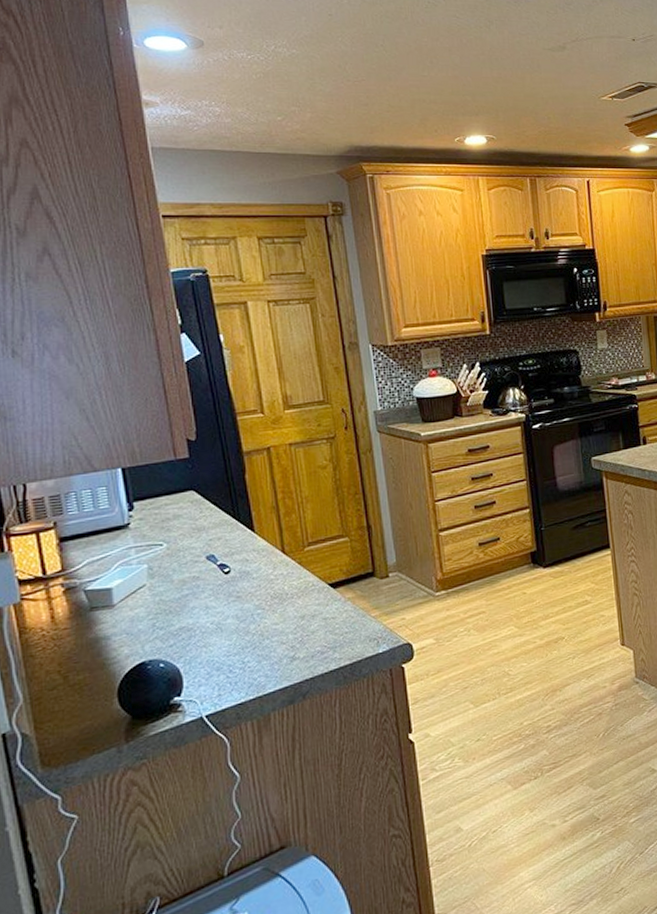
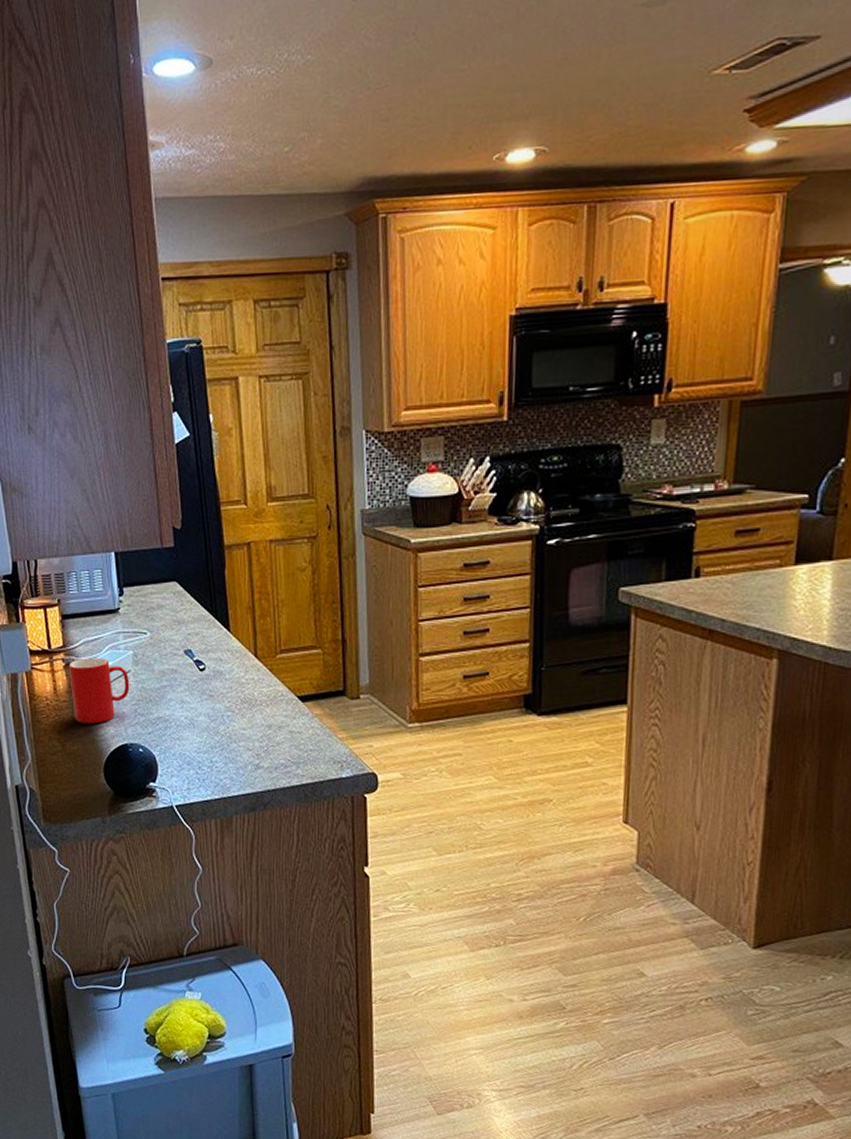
cup: none [69,576,146,650] -> present [68,658,130,725]

